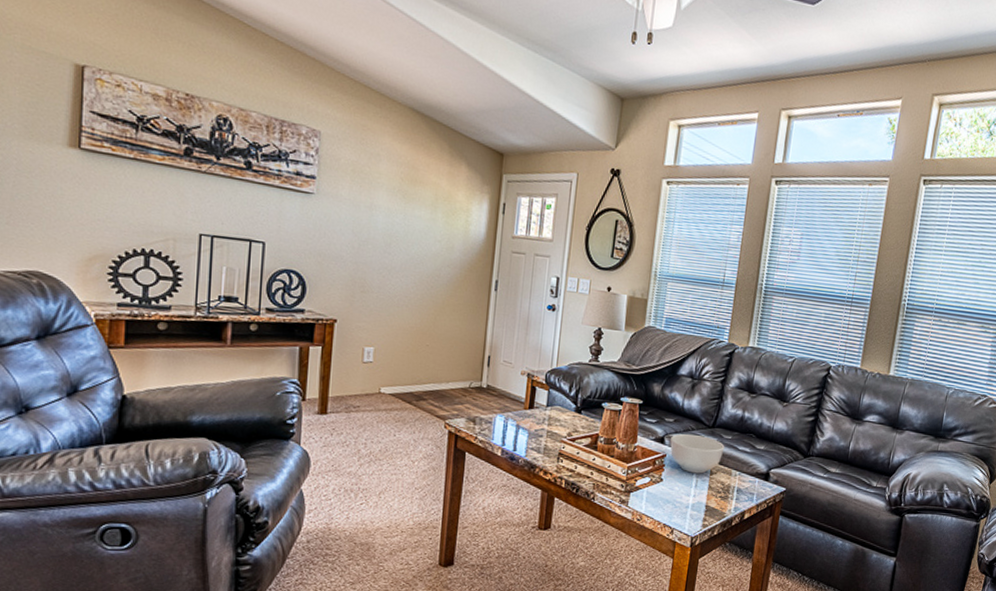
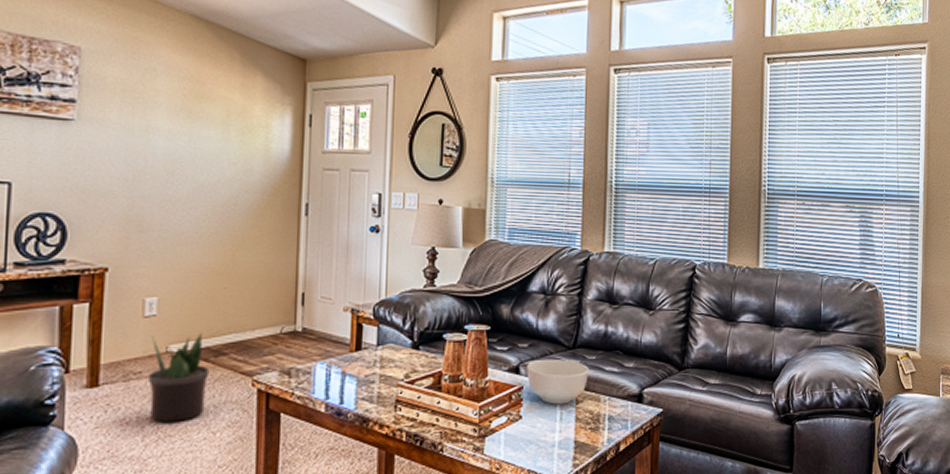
planter: none [365,378,412,449] -> present [149,333,210,422]

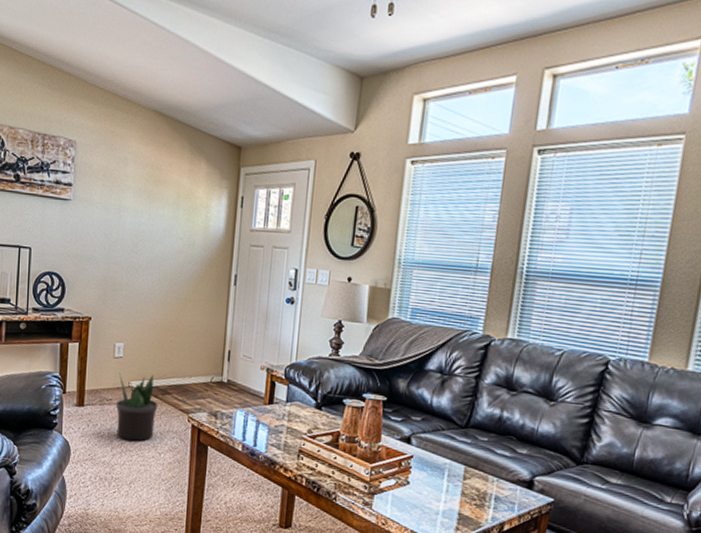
bowl: present [527,358,589,405] -> none [417,433,480,479]

